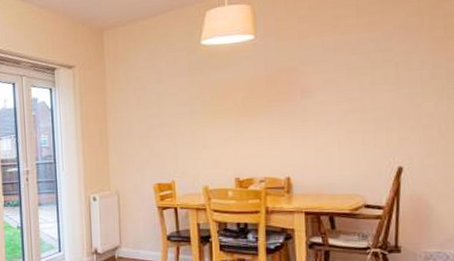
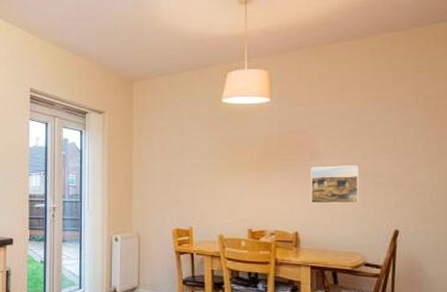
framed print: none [302,100,357,146] -> present [310,165,359,204]

